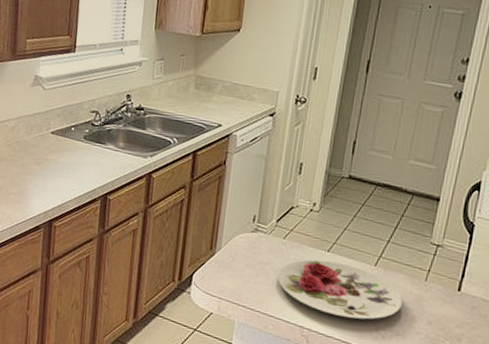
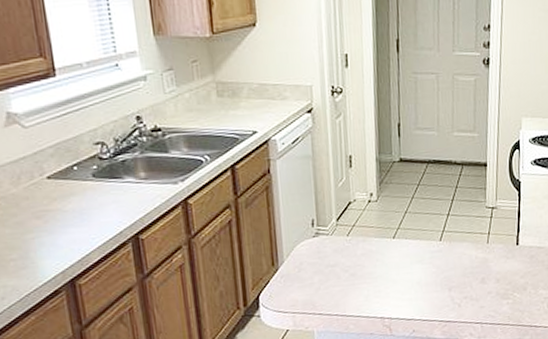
plate: present [277,260,402,320] -> none [348,246,471,298]

